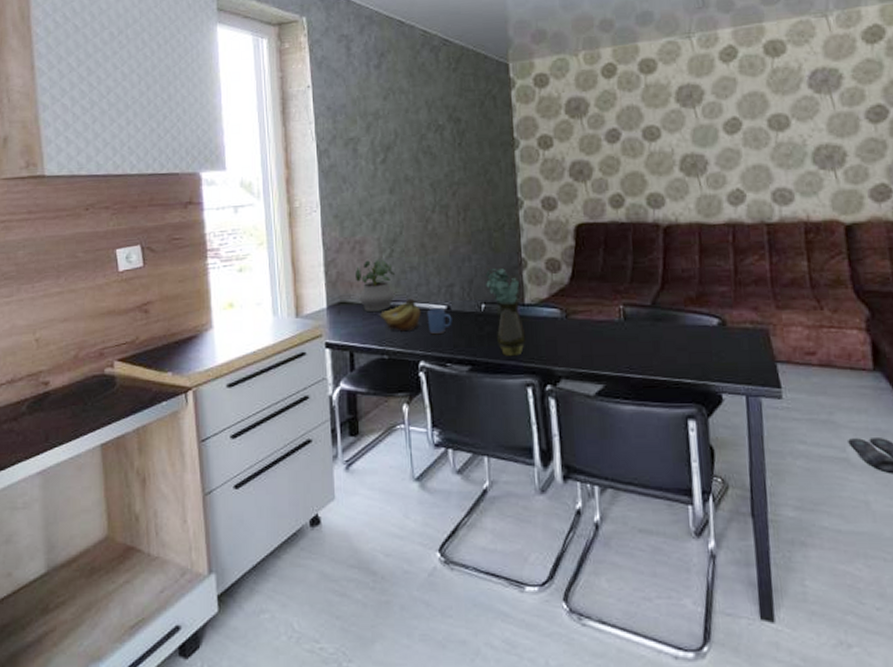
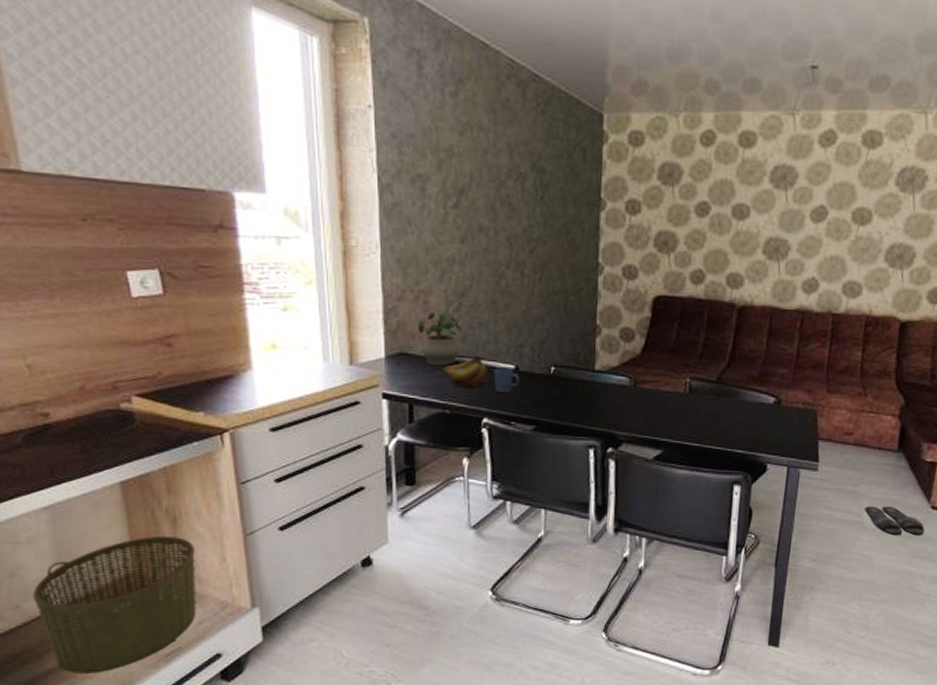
basket: none [22,497,160,647] -> present [32,535,197,674]
vase: present [486,266,526,356] -> none [558,330,593,419]

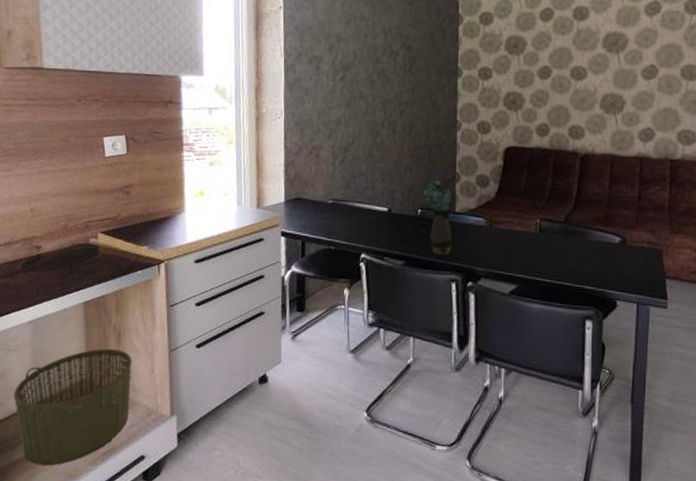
potted plant: present [417,312,463,366] -> none [310,164,346,208]
fruit: present [442,355,488,388] -> none [329,199,365,227]
mug: present [493,367,520,394] -> none [370,210,392,232]
vase: none [558,330,593,419] -> present [423,177,454,255]

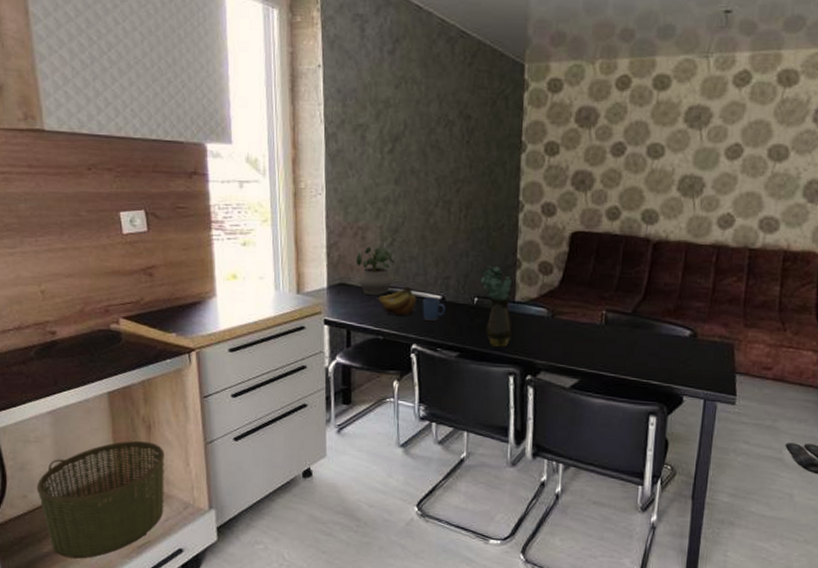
potted plant: none [310,164,346,208] -> present [355,246,395,295]
fruit: none [329,199,365,227] -> present [377,286,417,316]
mug: none [370,210,392,232] -> present [422,298,446,322]

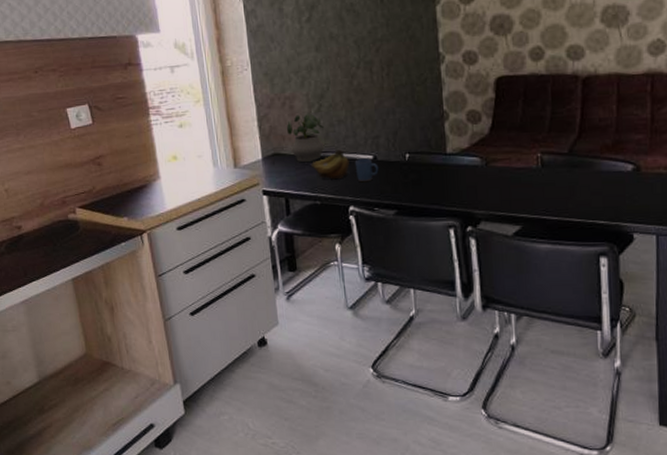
basket: present [36,440,165,559] -> none [18,322,133,439]
vase: present [481,263,513,347] -> none [409,118,448,201]

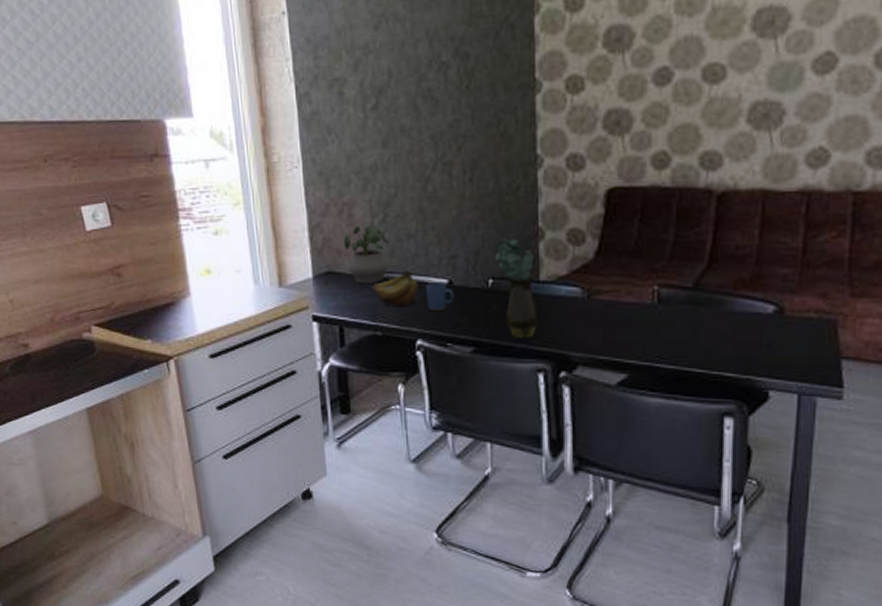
vase: none [409,118,448,201] -> present [495,236,540,338]

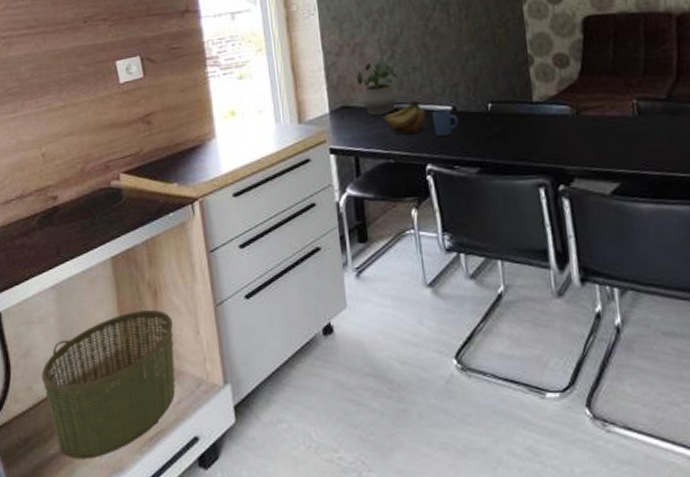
basket: none [24,461,156,590] -> present [41,309,176,459]
vase: present [495,236,540,338] -> none [491,63,536,156]

